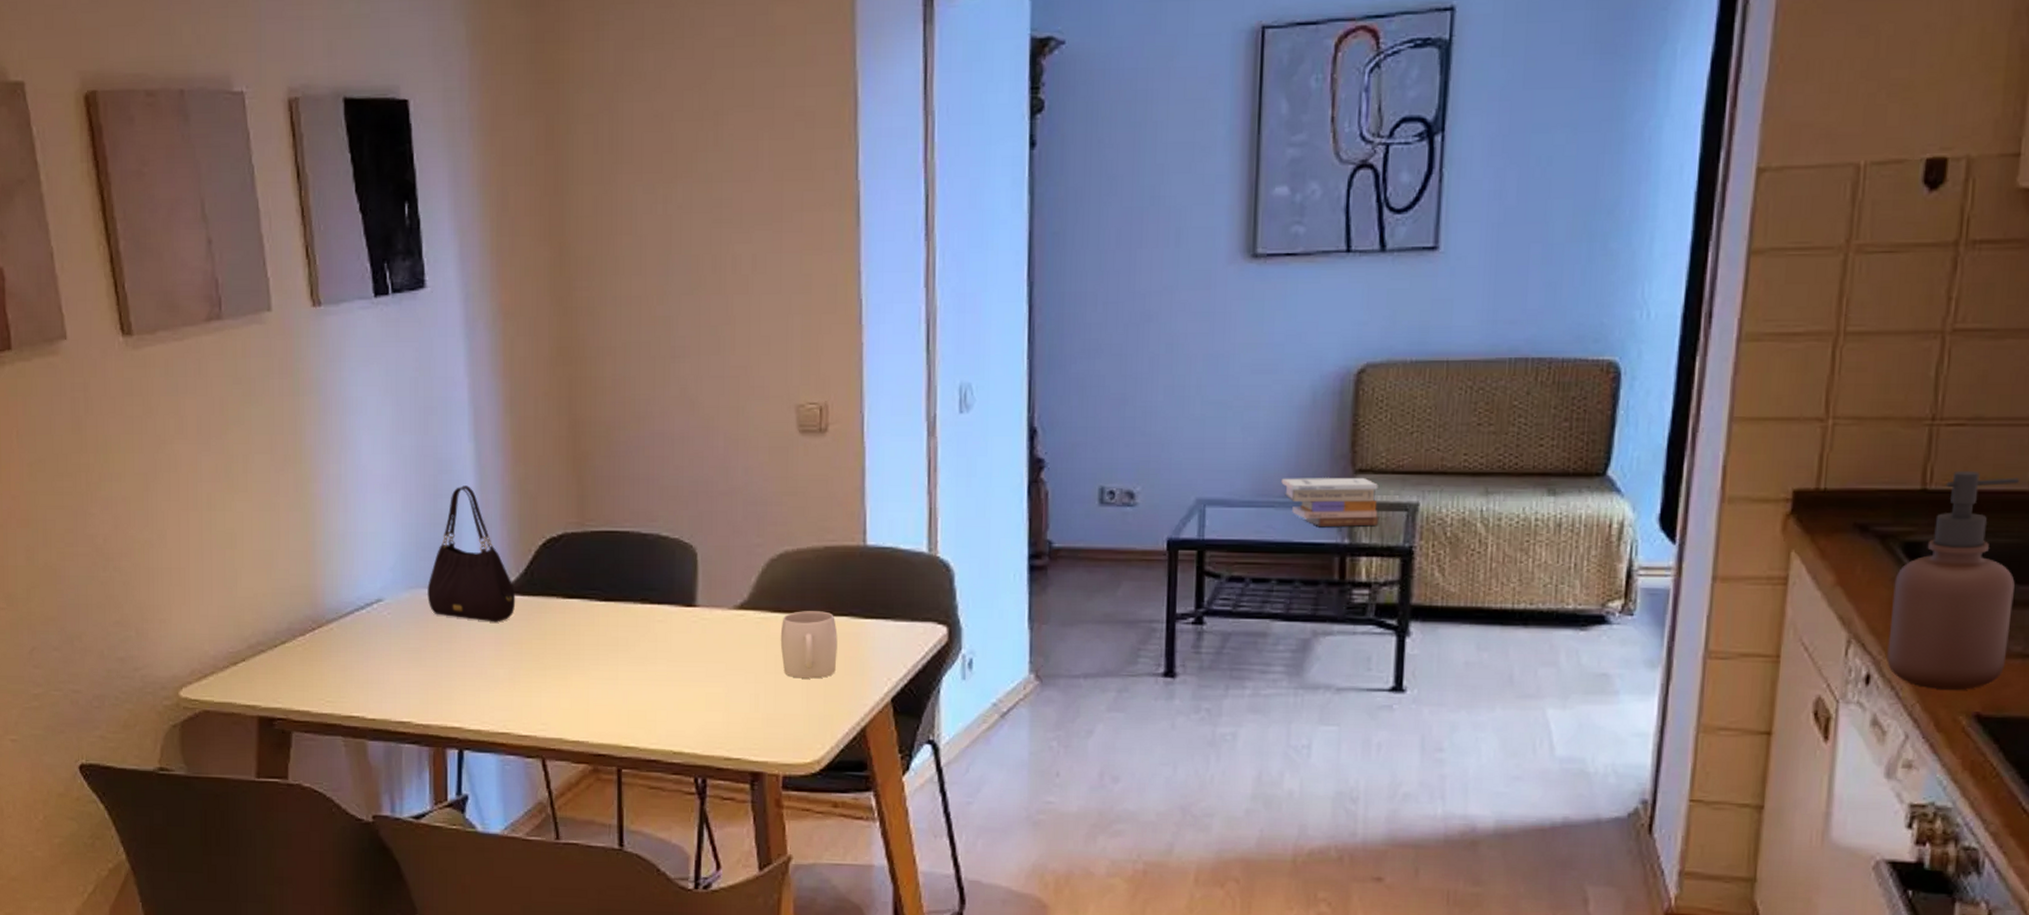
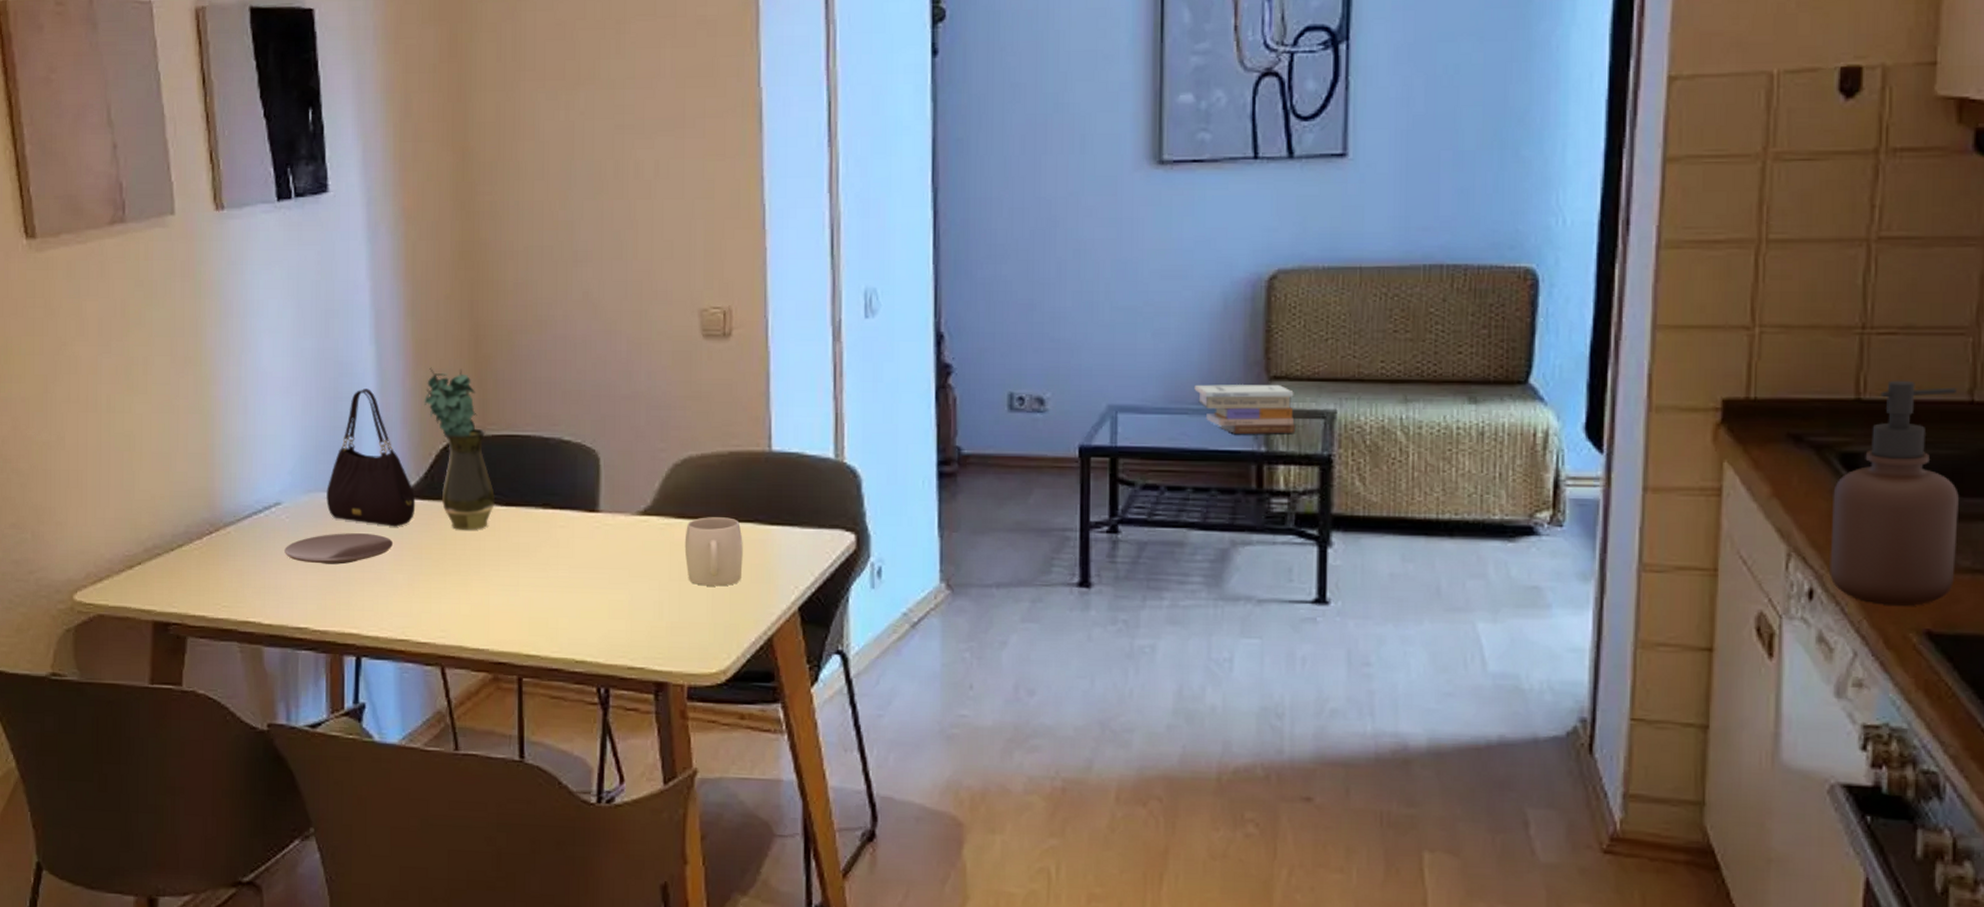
plate: none [387,629,494,660] -> present [284,533,394,565]
vase: none [523,464,595,625] -> present [424,367,496,530]

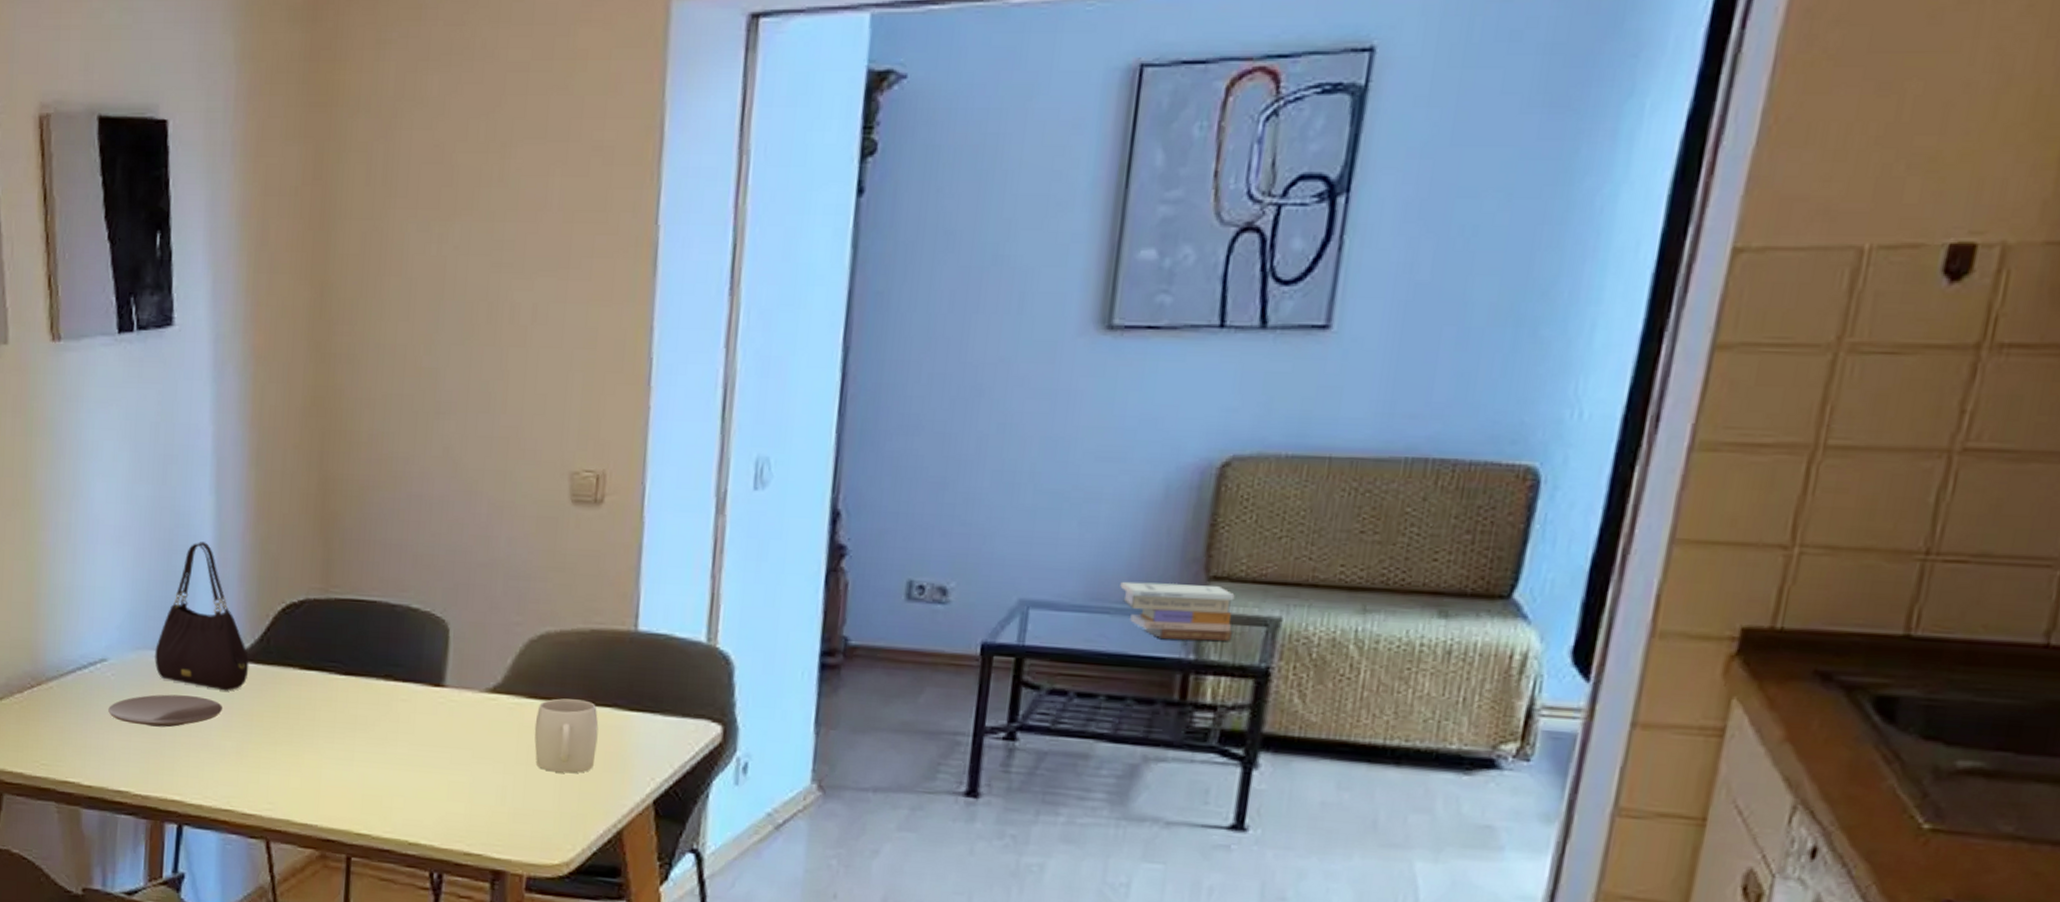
vase: present [424,367,496,530] -> none [264,522,335,699]
soap dispenser: present [1829,380,1959,606] -> none [1839,615,2031,872]

